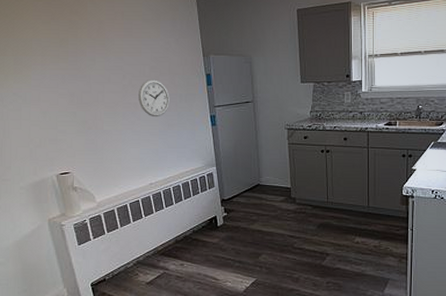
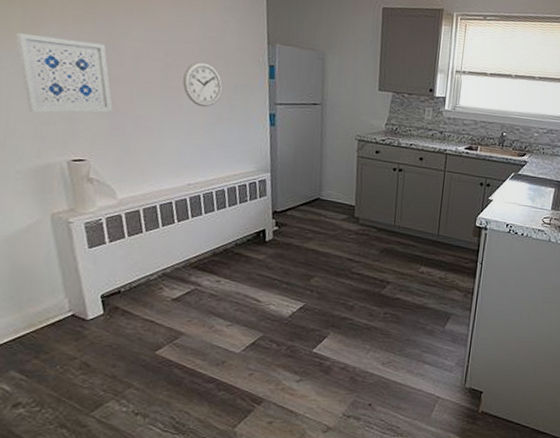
wall art: none [11,76,86,139] -> present [15,33,113,113]

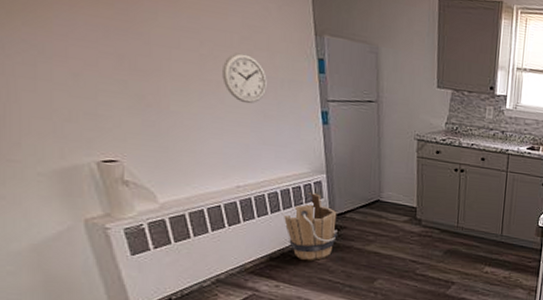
wall art: present [15,33,113,113] -> none [17,15,144,109]
wooden bucket: none [228,191,279,258] -> present [283,193,337,261]

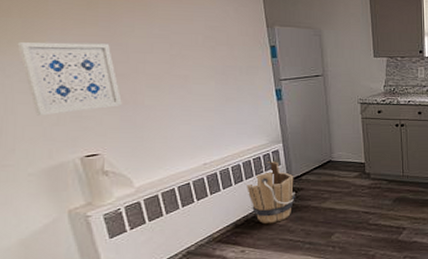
wall art: none [17,15,144,109] -> present [17,42,122,116]
wall clock: present [222,52,267,104] -> none [189,49,227,91]

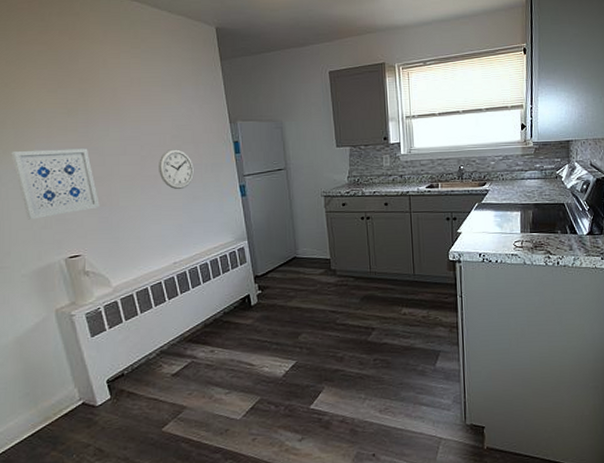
wall clock: none [189,49,227,91] -> present [159,148,194,190]
wooden bucket: present [245,161,295,224] -> none [213,259,261,324]

